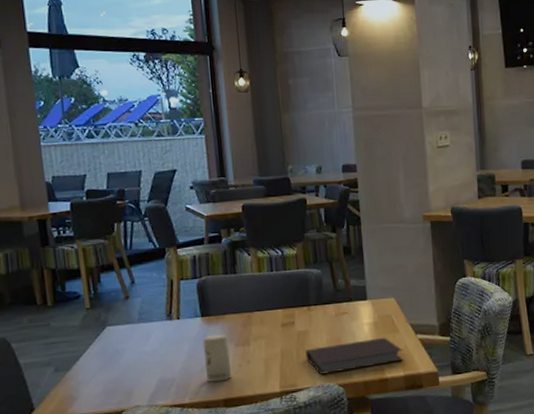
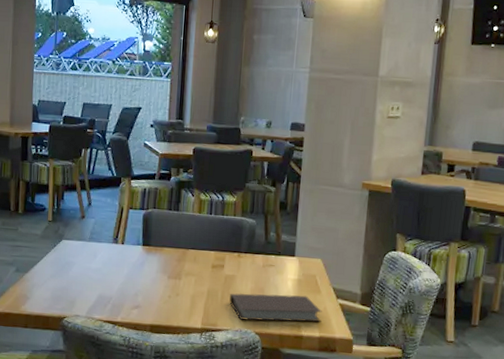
candle: present [202,334,231,383] -> none [139,263,163,308]

